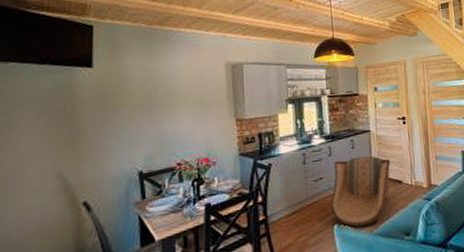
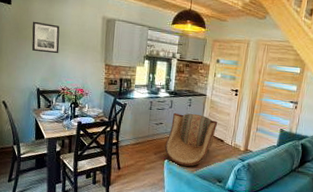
wall art: none [126,82,169,122] -> present [31,21,60,54]

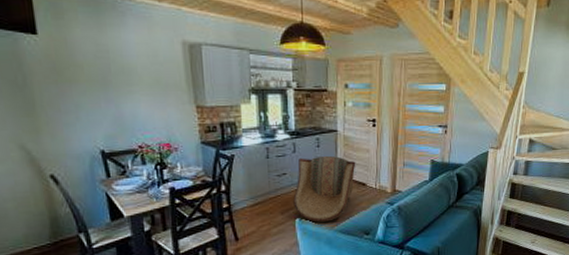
wall art: present [31,21,60,54] -> none [76,56,126,100]

